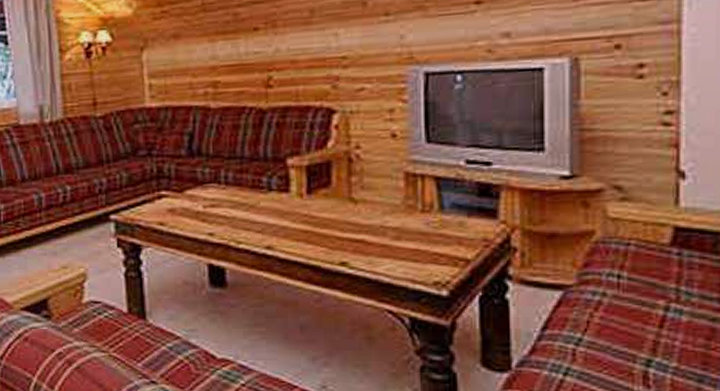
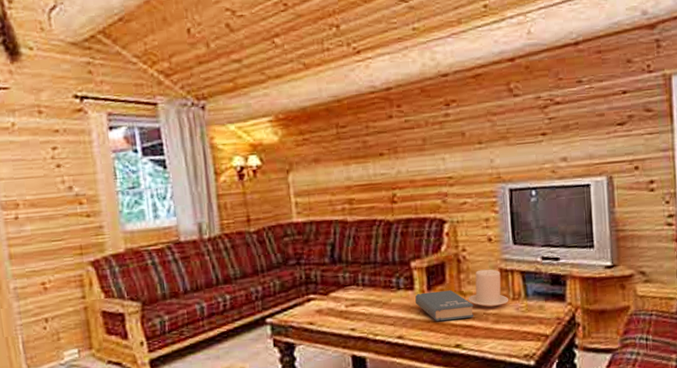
book: none [291,195,368,233] -> present [415,290,475,322]
candle: none [360,172,417,220] -> present [468,269,509,307]

